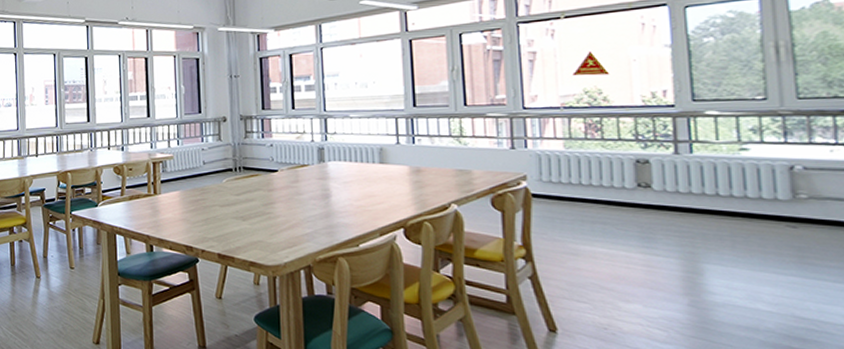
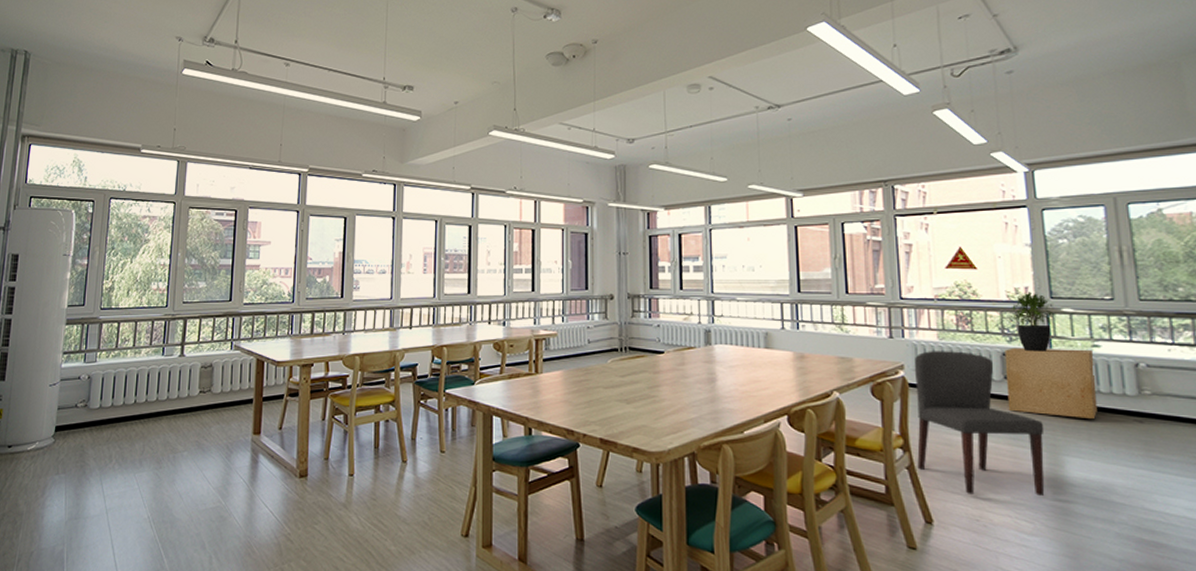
chair: none [539,160,682,304] -> present [915,351,1045,496]
cardboard box: none [639,153,743,225] -> present [1005,347,1097,418]
potted plant: none [645,95,699,158] -> present [1009,292,1056,352]

